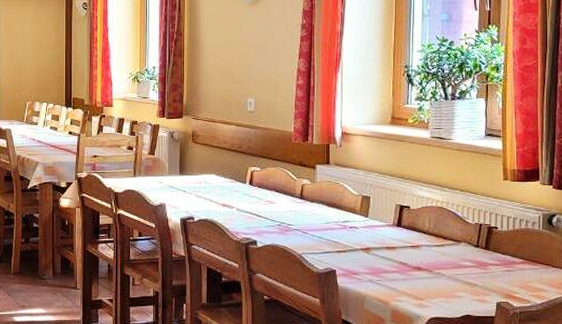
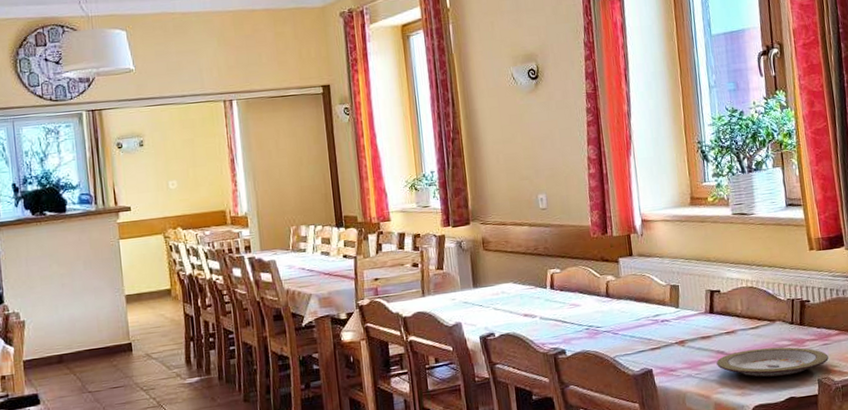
plate: none [398,265,510,295] -> present [716,347,829,378]

